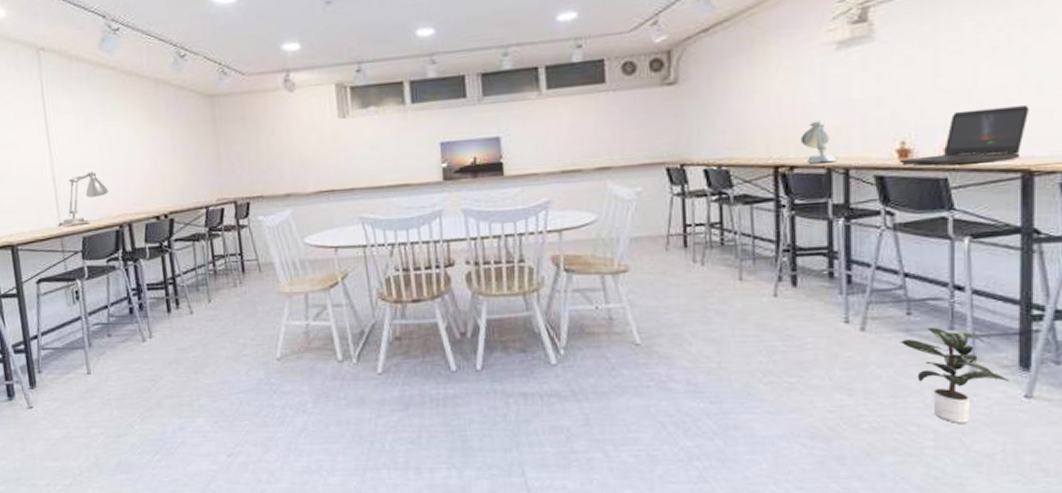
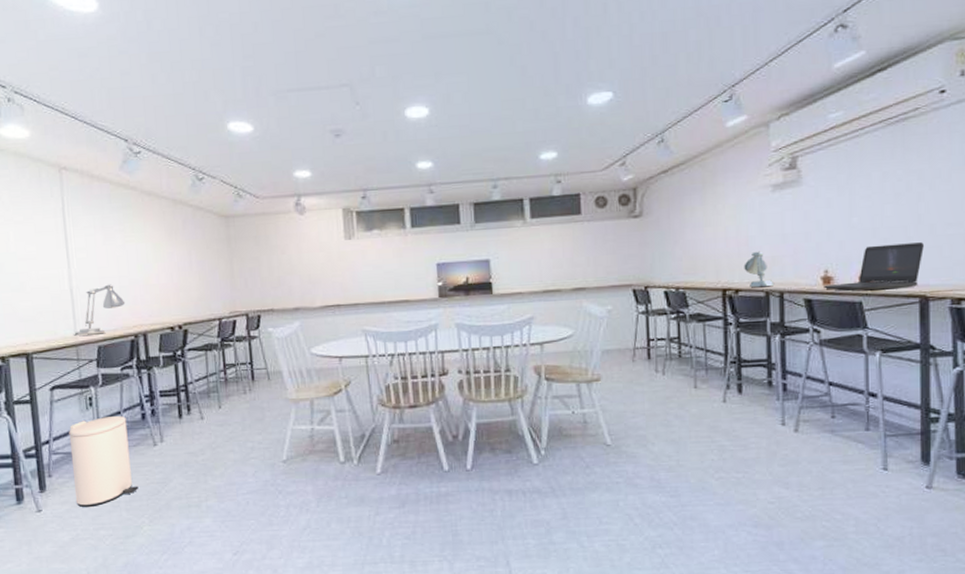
pedal bin: none [56,310,129,404] -> present [69,416,139,507]
potted plant: present [899,328,1010,425] -> none [826,429,914,512]

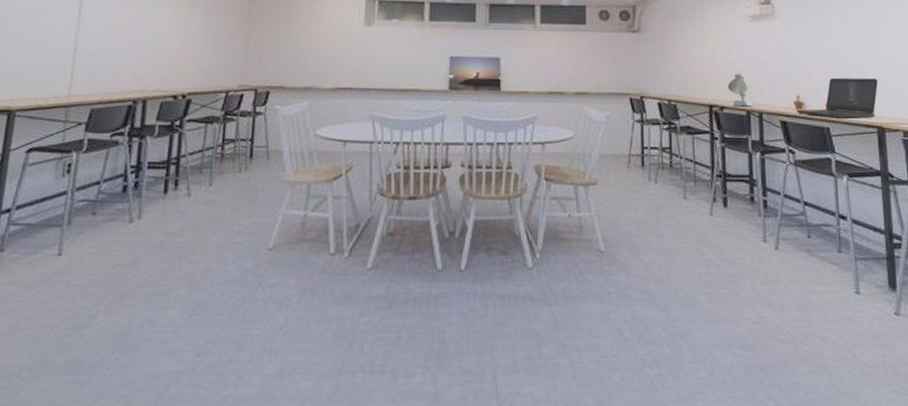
pedal bin: present [69,416,139,507] -> none [26,186,105,289]
desk lamp: present [73,284,126,336] -> none [66,46,131,97]

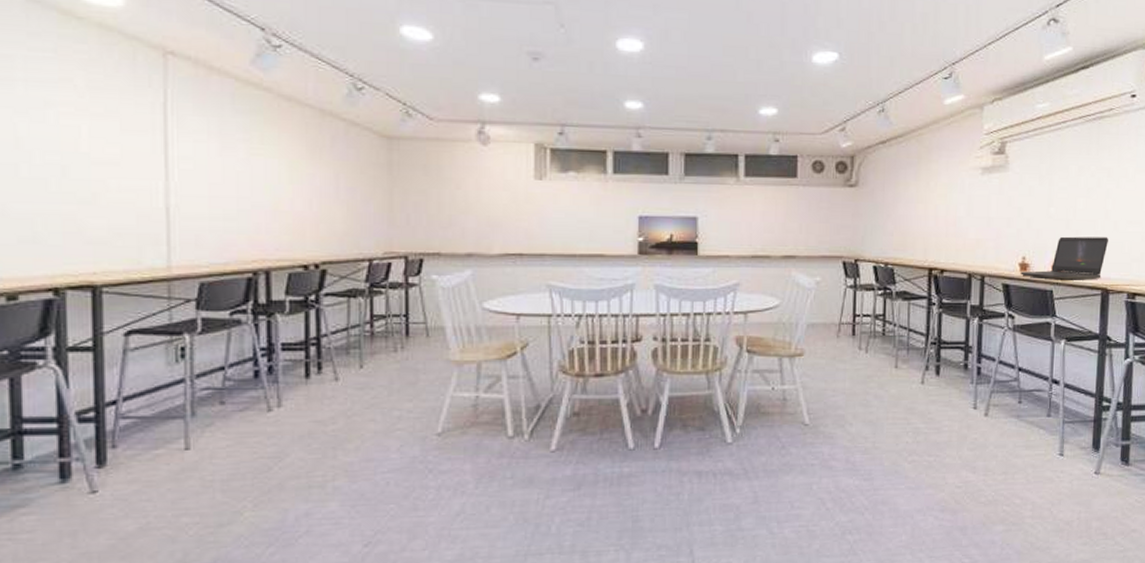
desk lamp: present [728,73,755,107] -> none [950,232,977,269]

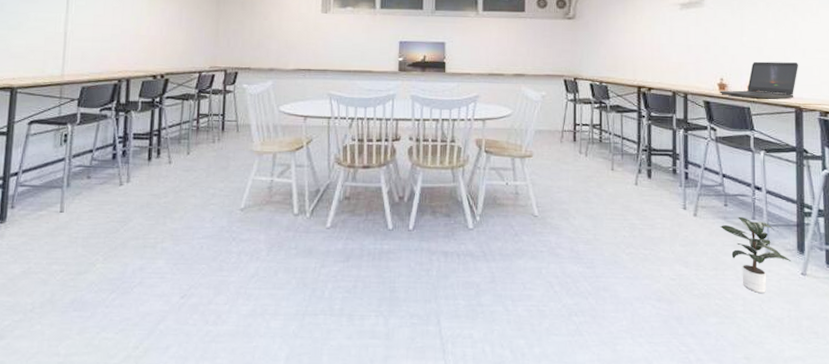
potted plant: none [1012,415,1086,497] -> present [720,217,792,294]

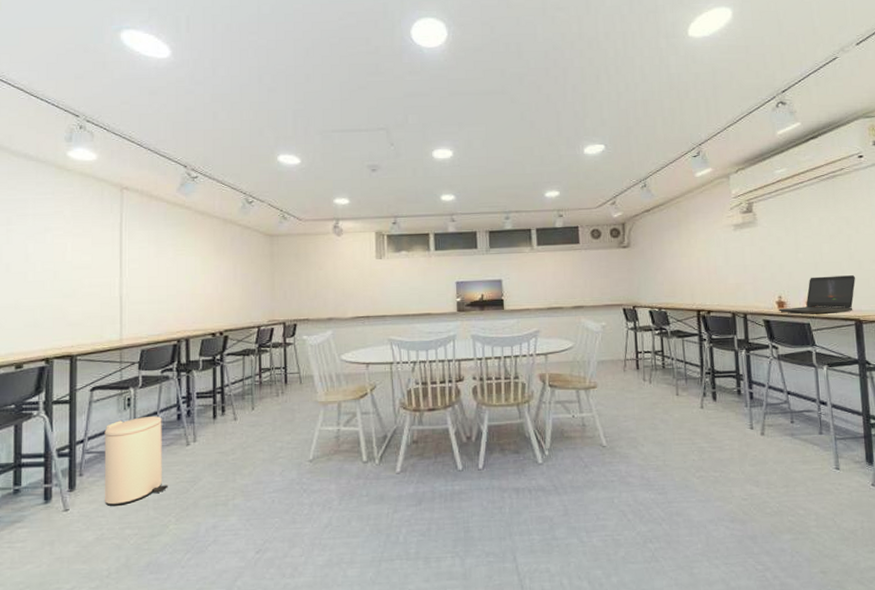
pedal bin: none [34,154,98,241] -> present [104,416,168,506]
potted plant: present [720,217,792,294] -> none [788,433,861,508]

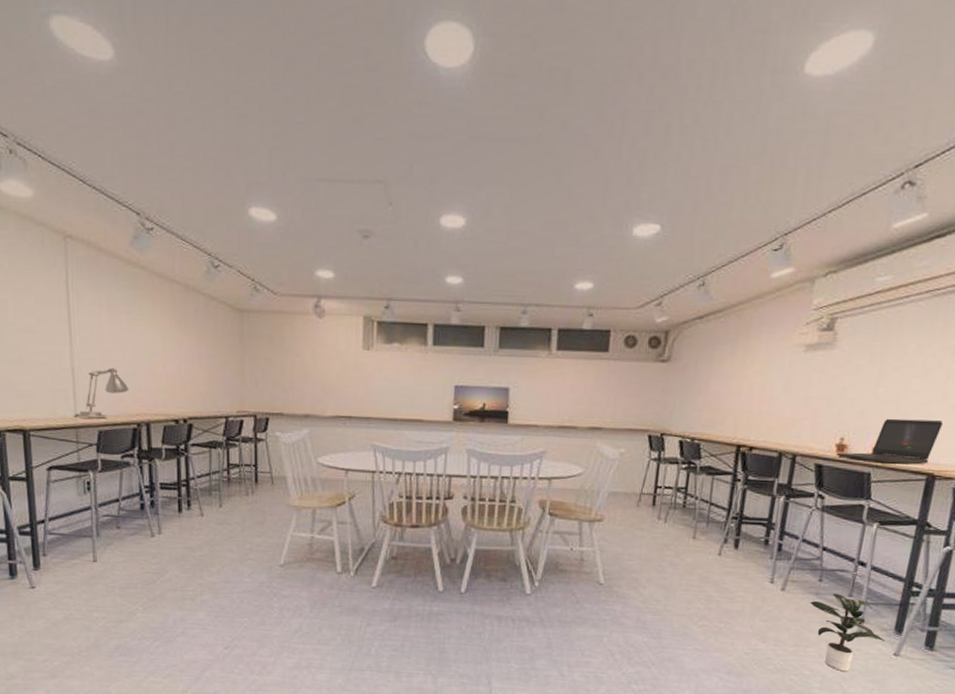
pedal bin: present [104,416,168,506] -> none [65,503,134,589]
desk lamp: none [118,292,171,340] -> present [73,367,129,419]
potted plant: none [788,433,861,508] -> present [809,594,886,672]

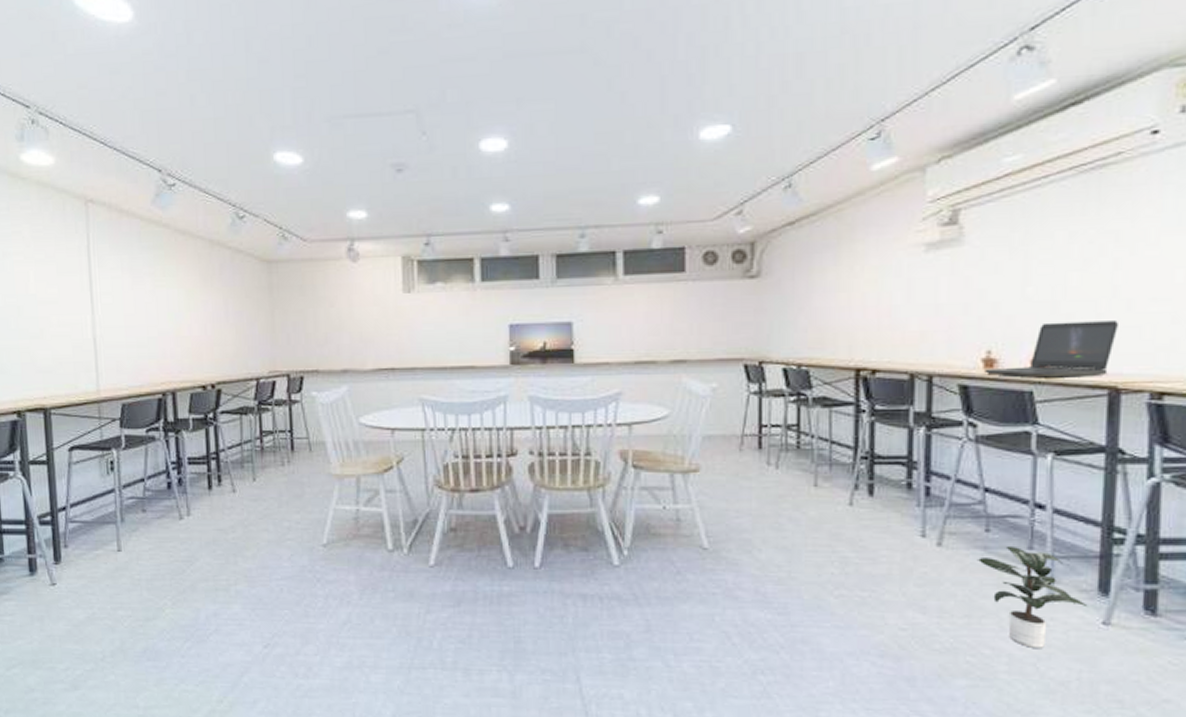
desk lamp: present [73,367,129,419] -> none [95,334,153,391]

